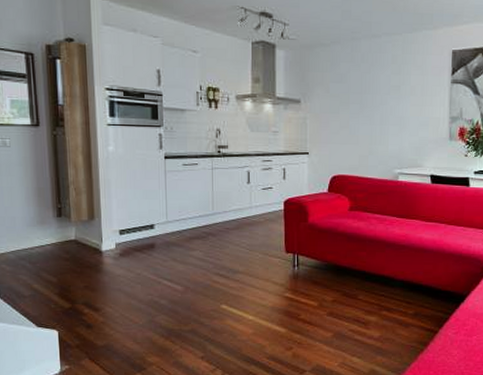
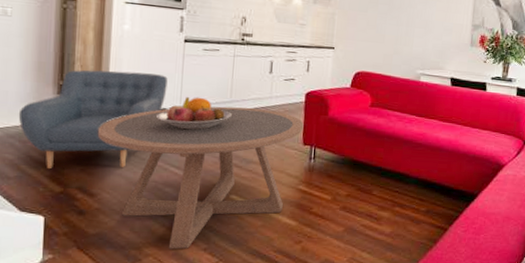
armchair: none [26,191,153,288] -> present [18,70,168,170]
coffee table: none [95,219,285,358] -> present [97,106,304,250]
fruit bowl: none [146,211,215,244] -> present [157,96,232,130]

